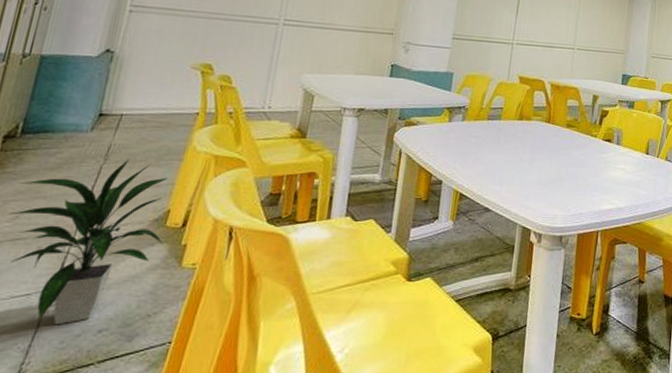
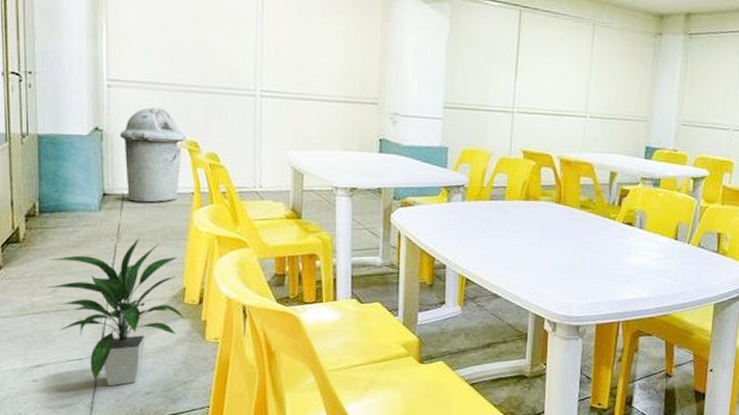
trash can: none [125,31,202,123] -> present [119,107,187,203]

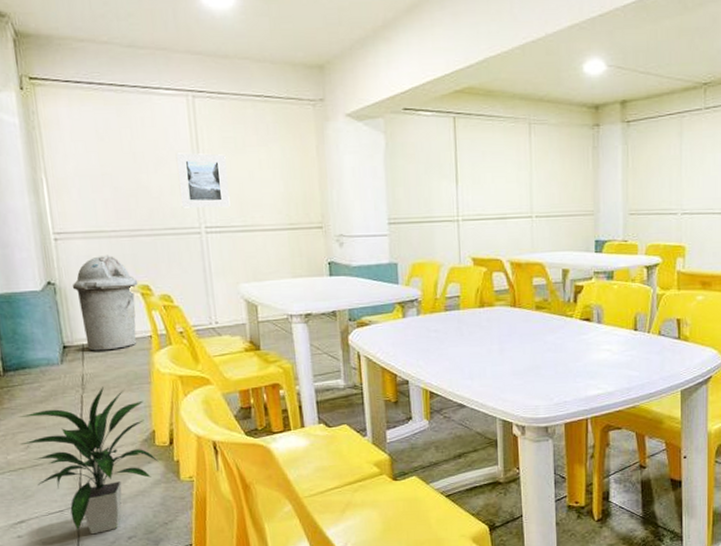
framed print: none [239,14,289,74] -> present [175,153,230,208]

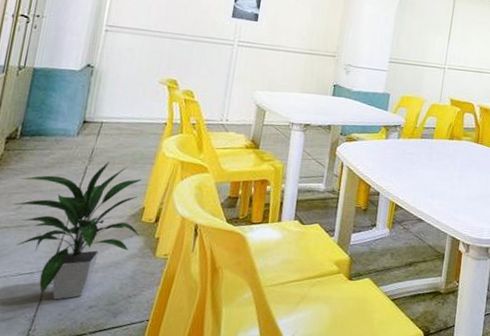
trash can: present [72,254,138,351] -> none [105,50,168,131]

